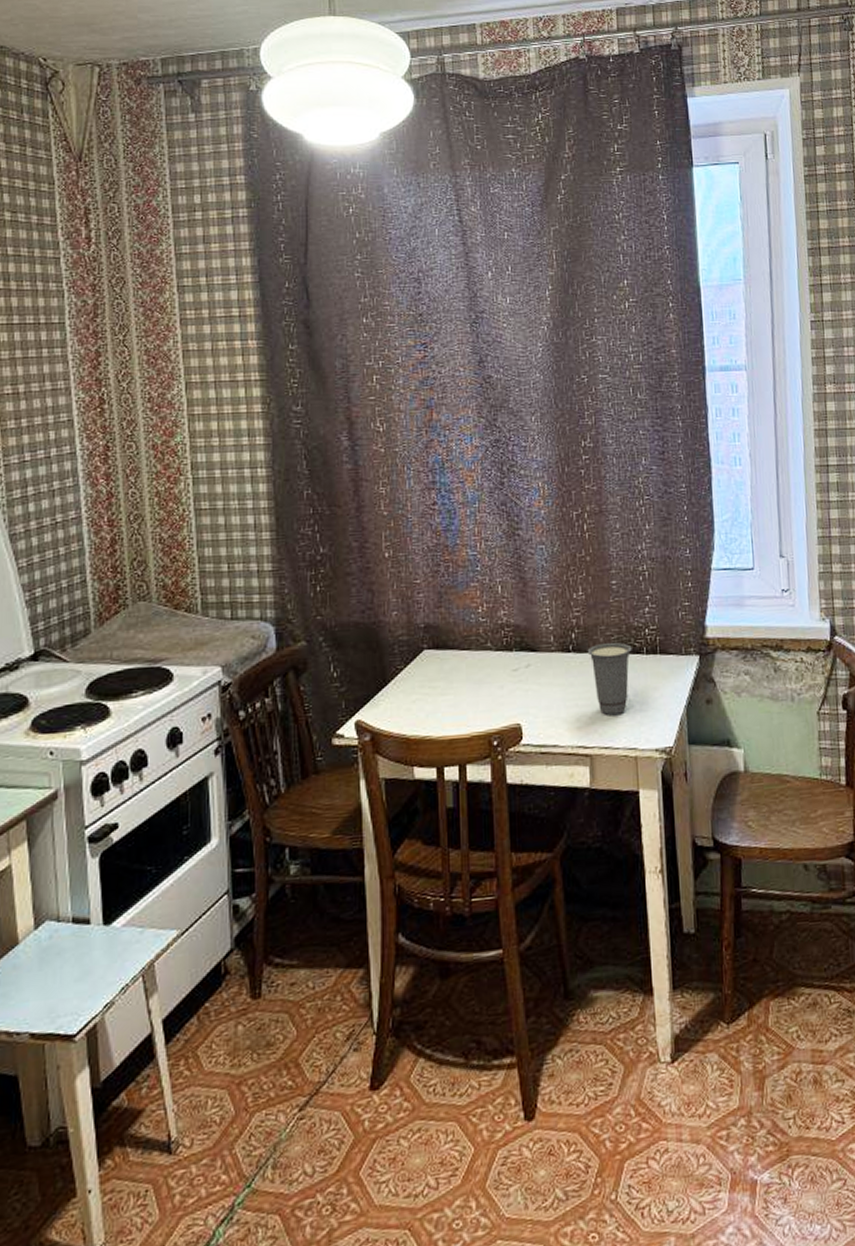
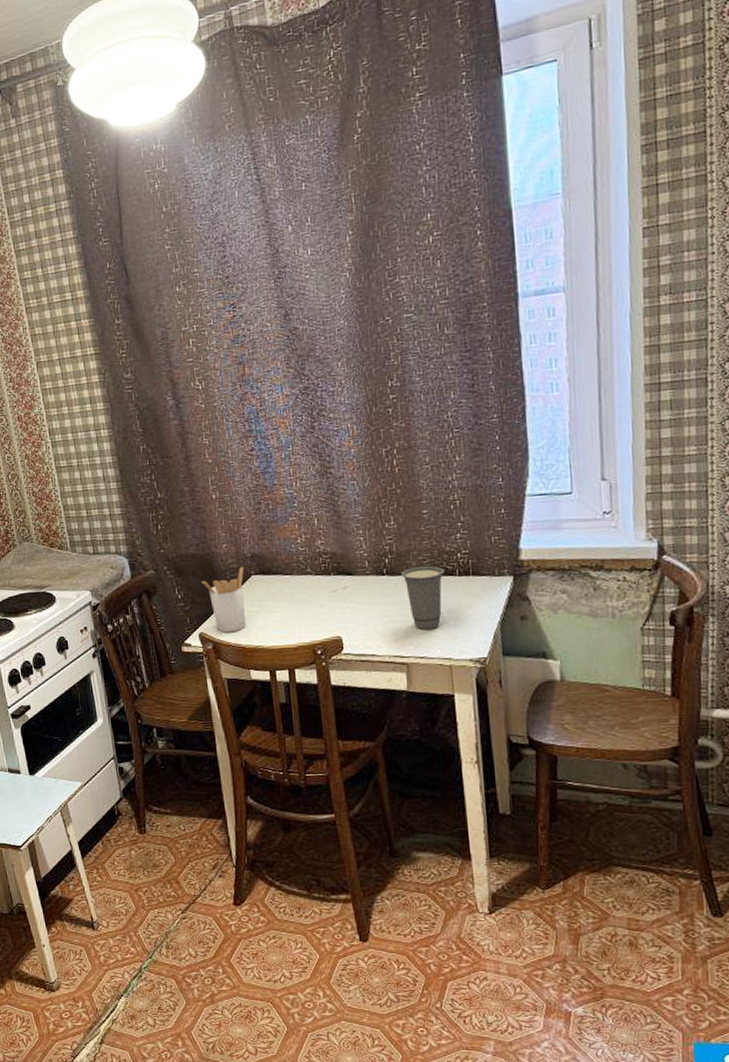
utensil holder: none [363,640,416,720] -> present [201,567,246,632]

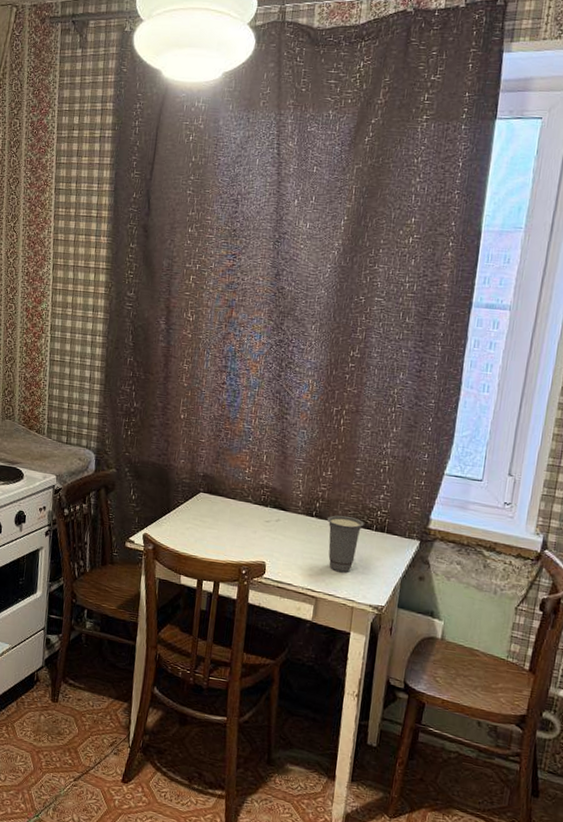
utensil holder: present [201,567,246,632] -> none [155,483,195,539]

